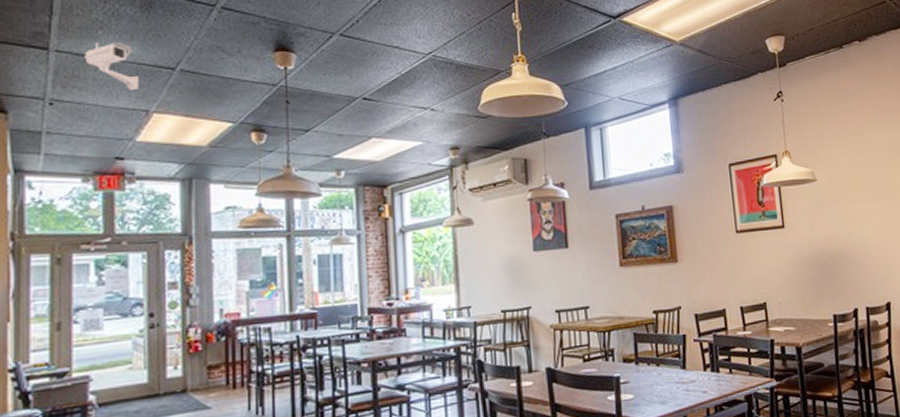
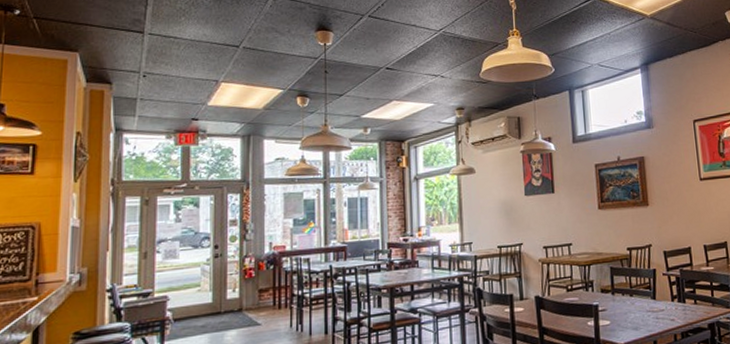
security camera: present [84,42,138,91] -> none [170,25,211,65]

